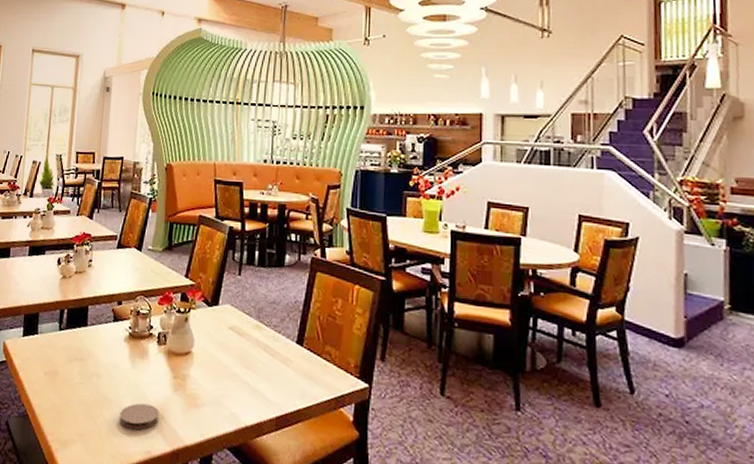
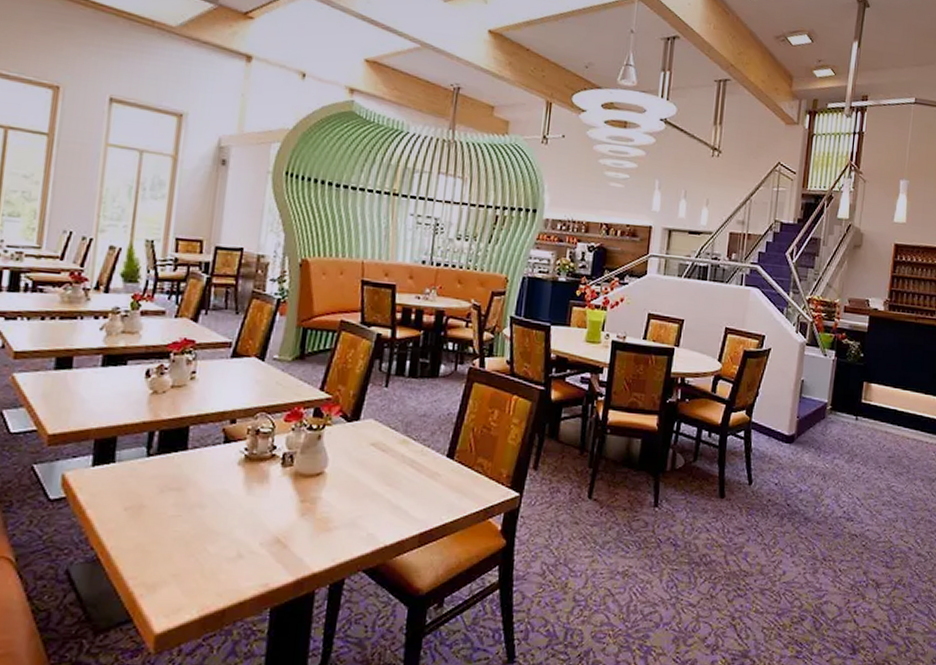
coaster: present [119,403,160,430] -> none [229,533,281,563]

